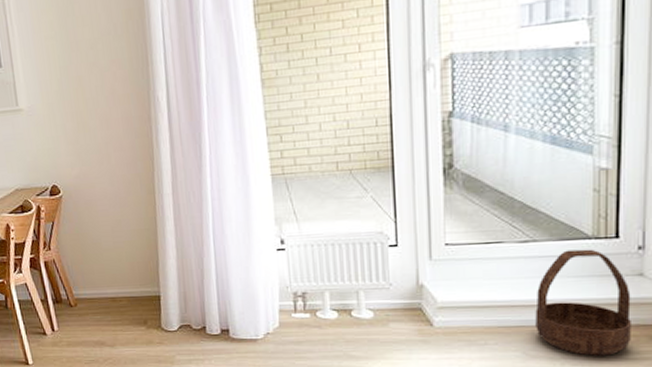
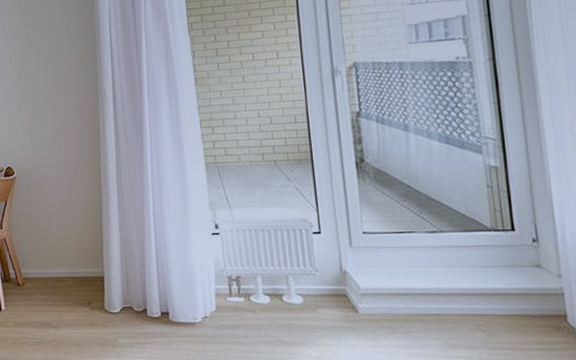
basket: present [535,249,633,356] -> none [449,240,539,346]

